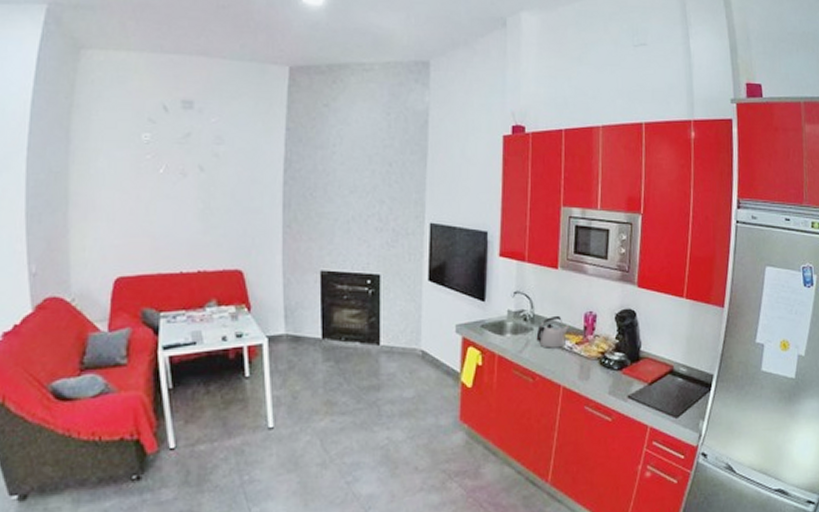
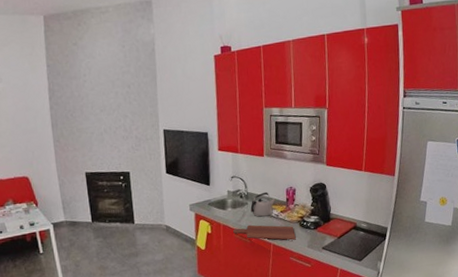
cutting board: none [511,358,594,383] -> present [233,224,296,241]

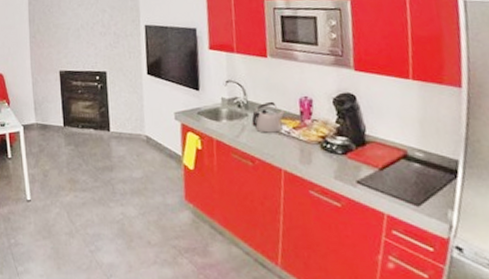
cutting board: present [233,224,296,241] -> none [230,142,317,167]

